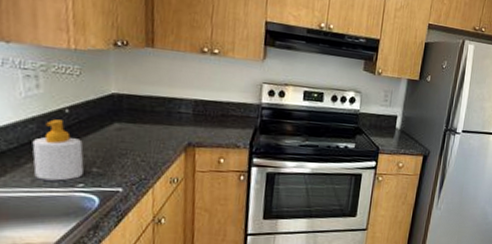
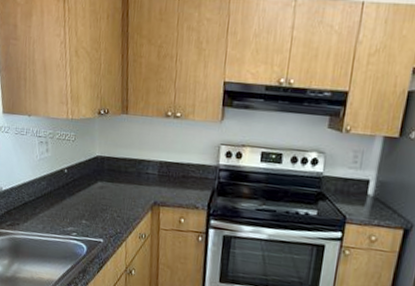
soap bottle: present [32,119,84,181] -> none [43,178,77,229]

